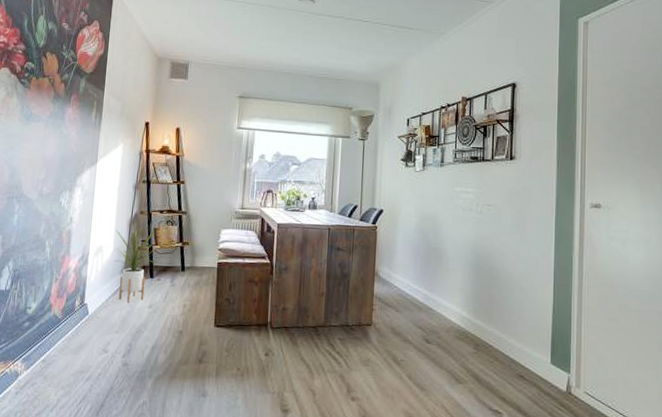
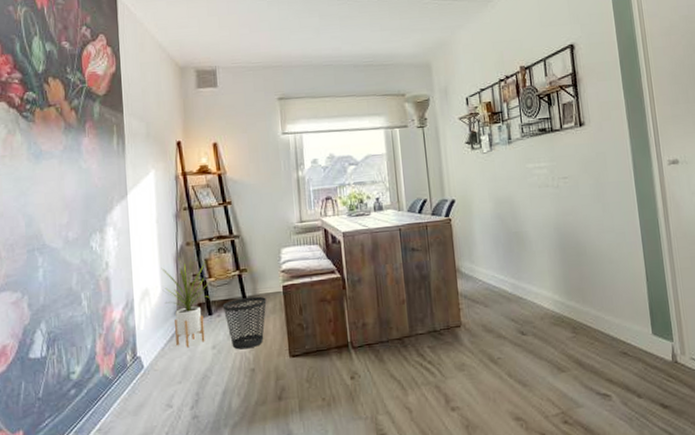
wastebasket: none [163,267,202,313] -> present [222,296,267,350]

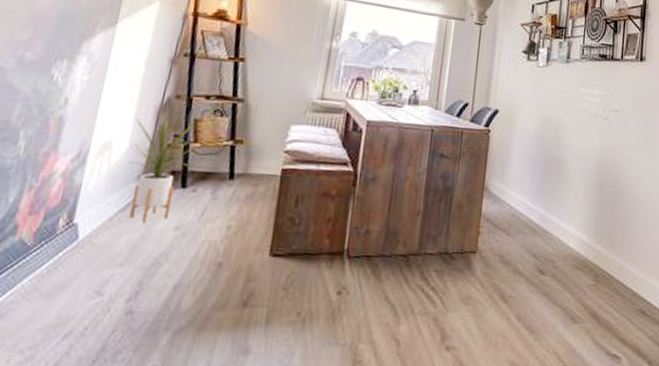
wastebasket: present [222,296,267,350] -> none [201,173,259,237]

